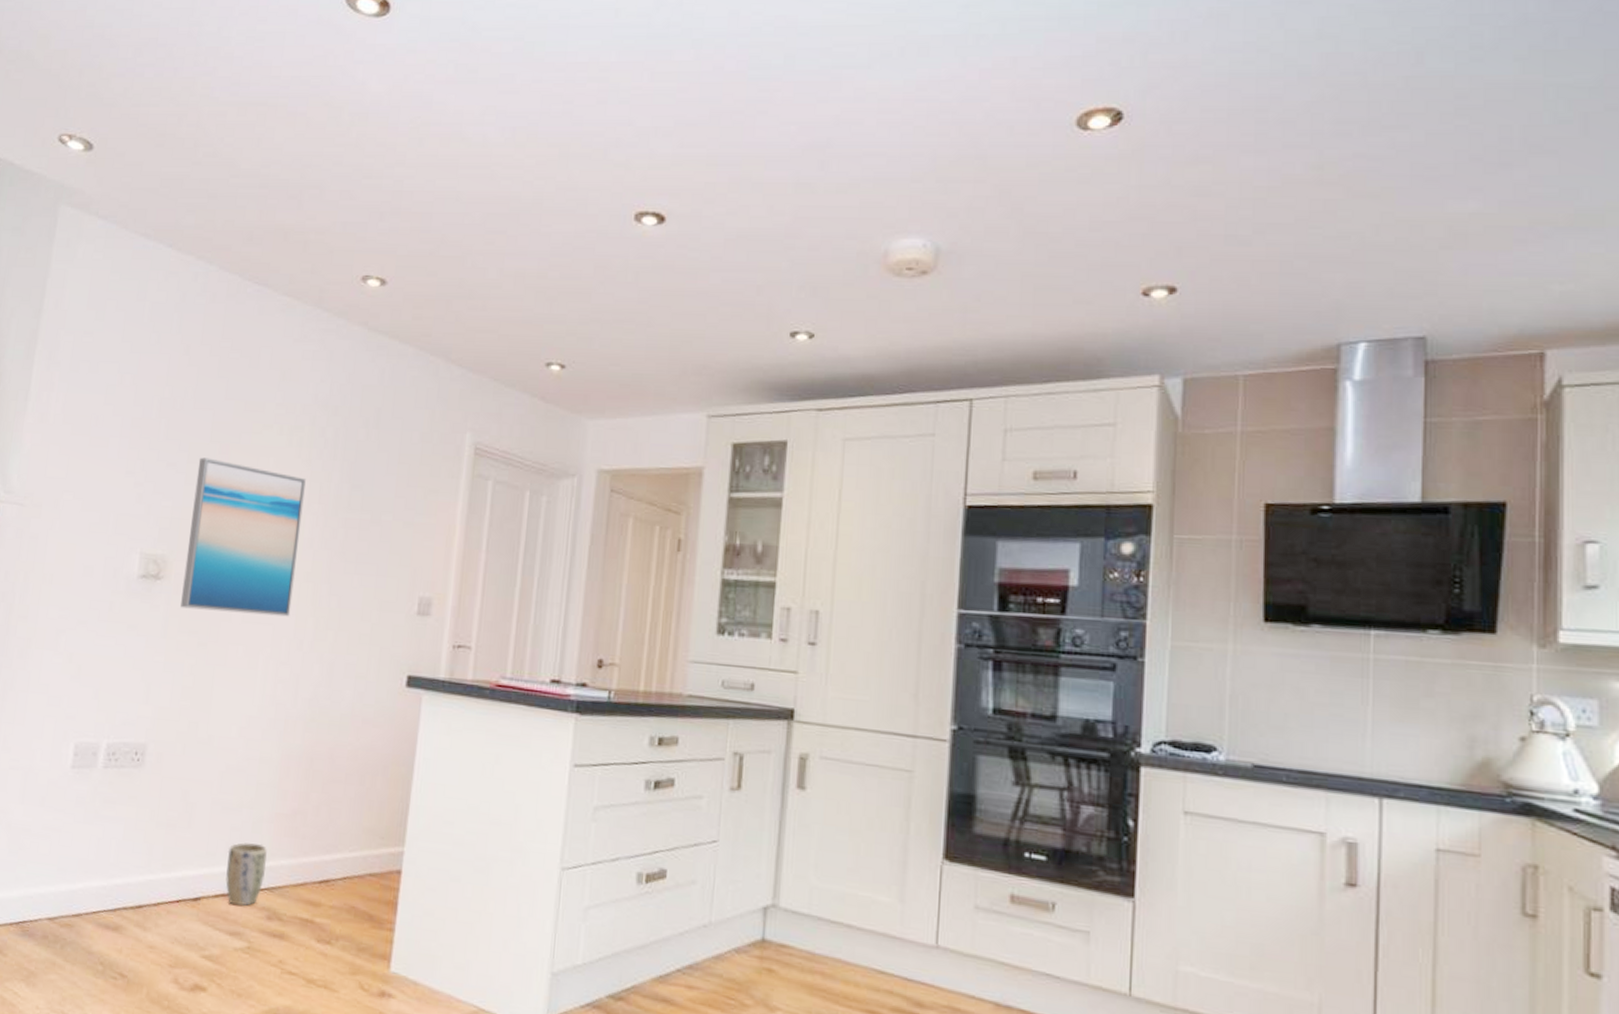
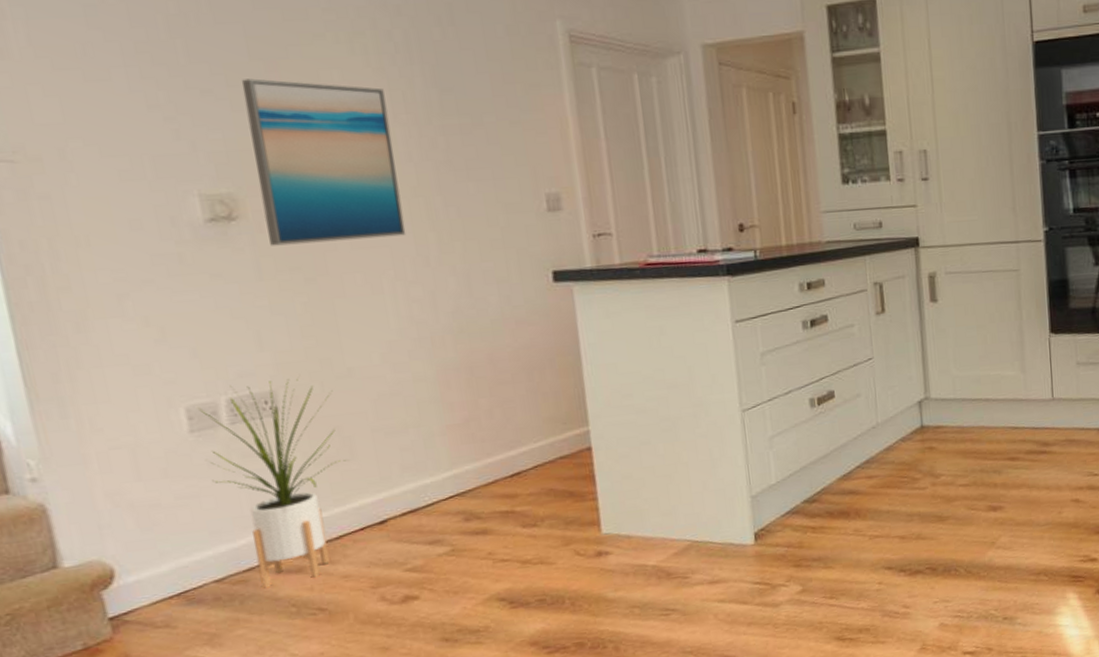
house plant: none [74,730,191,941] -> present [199,378,346,588]
plant pot: present [225,842,267,906] -> none [403,456,452,518]

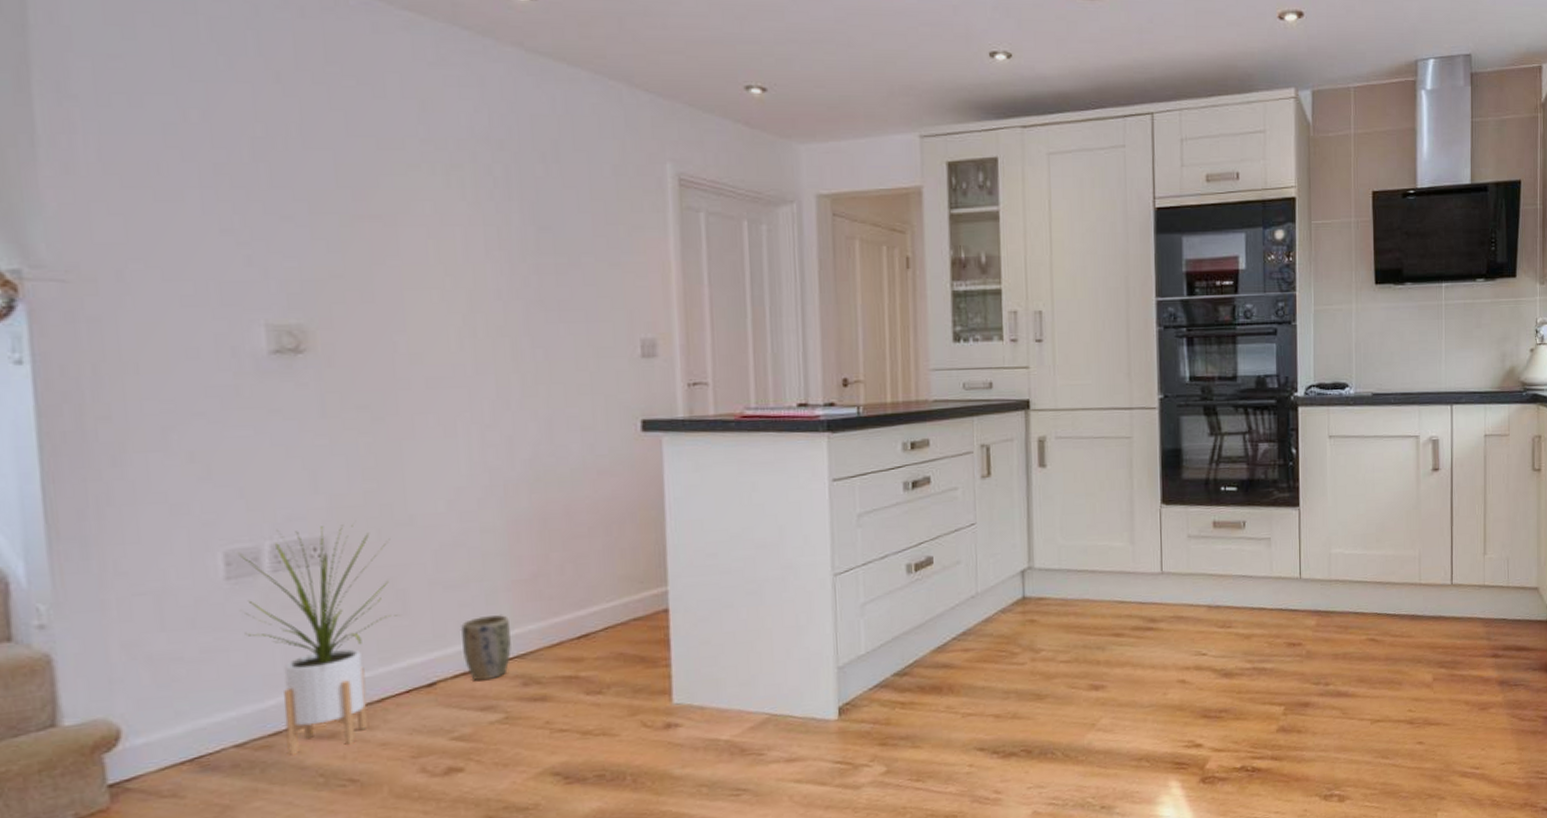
wall art: present [241,78,406,246] -> none [325,207,488,382]
plant pot: none [403,456,452,518] -> present [460,614,512,681]

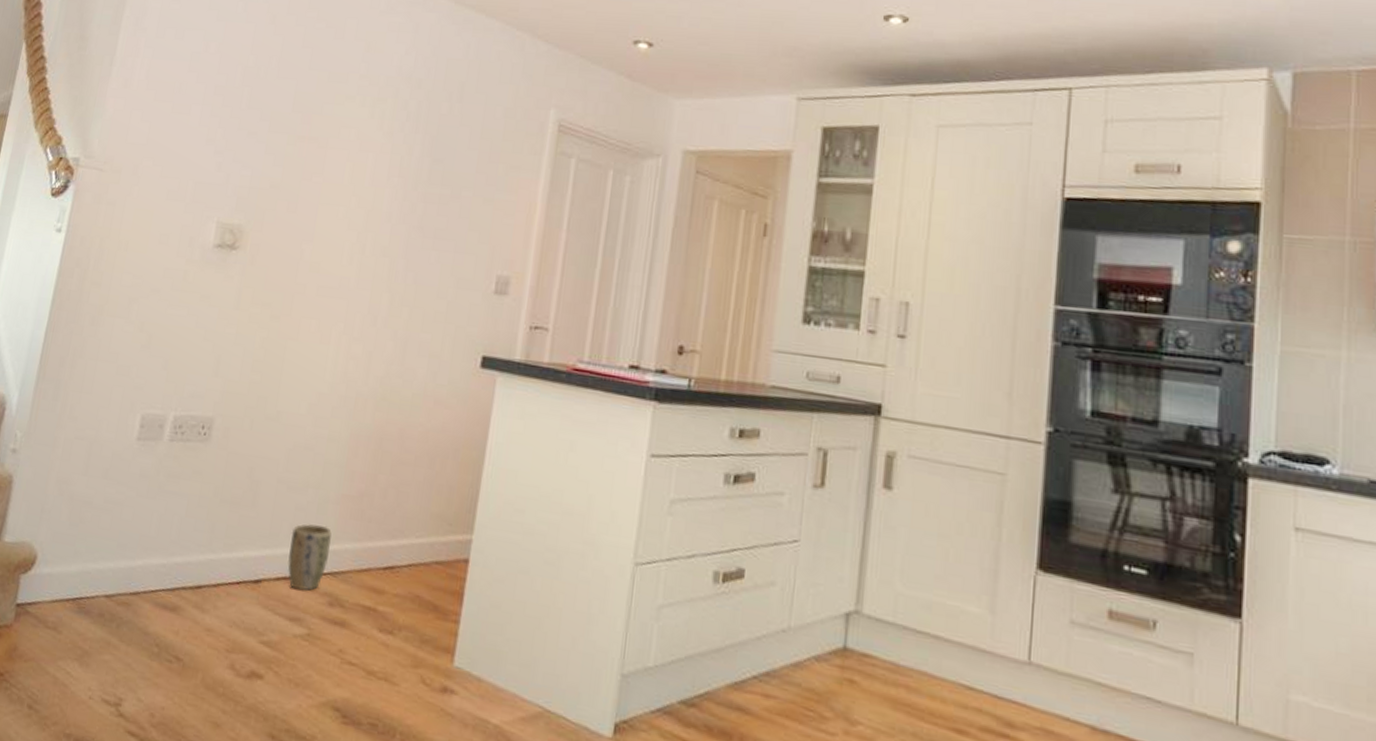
house plant: present [239,524,397,755] -> none [137,402,259,623]

